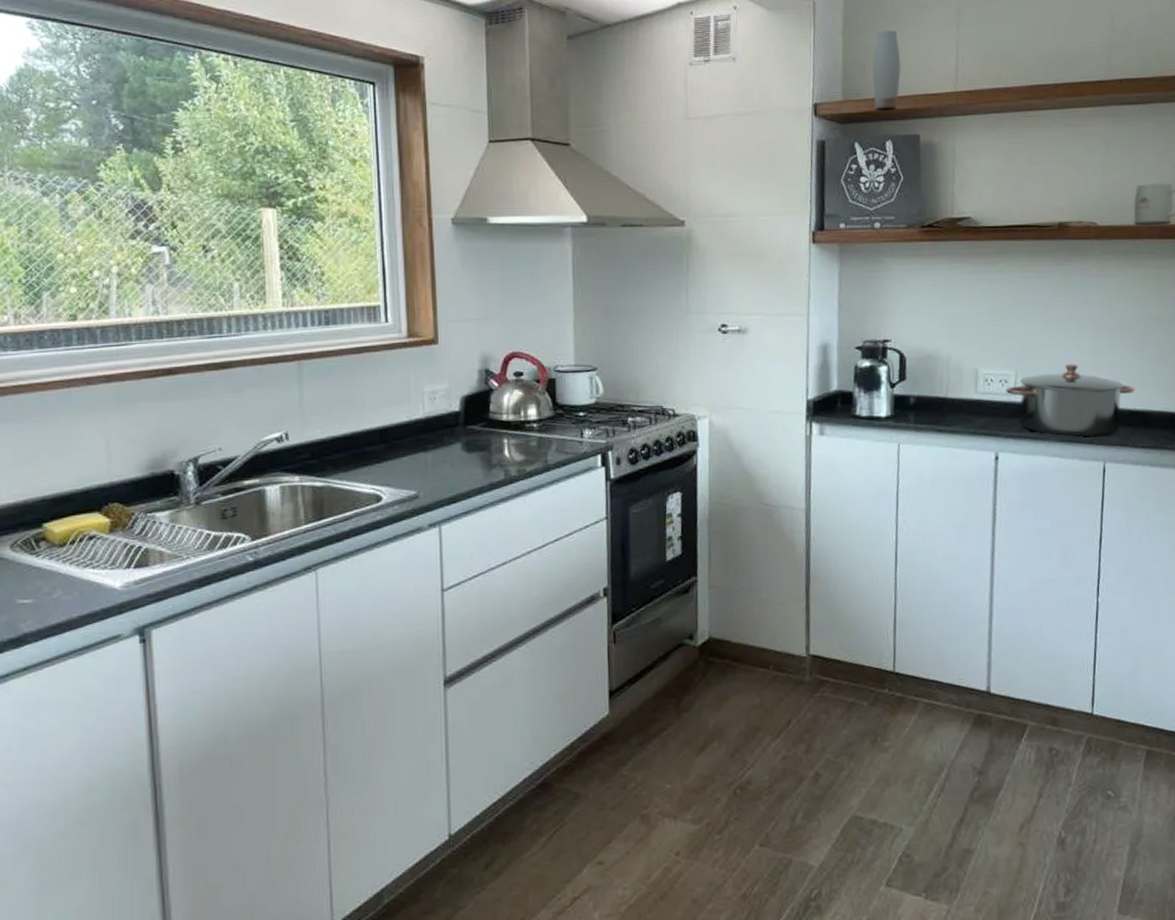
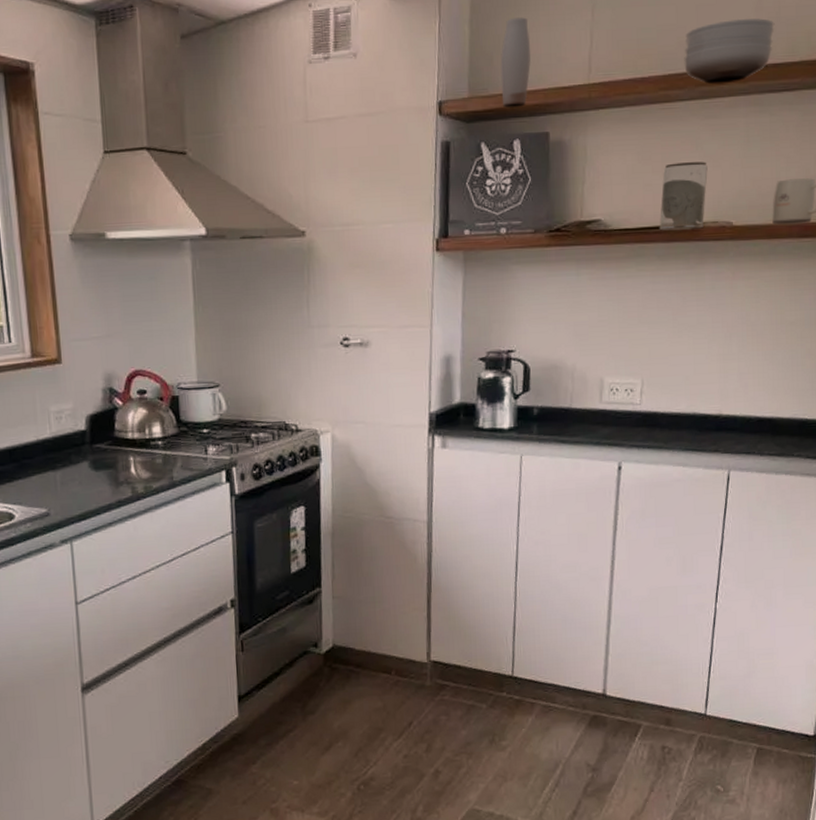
cooking pot: present [1005,364,1135,437] -> none [631,371,764,446]
jar: none [1027,166,1071,229] -> present [659,161,708,231]
bowl: none [1044,38,1127,96] -> present [684,18,775,85]

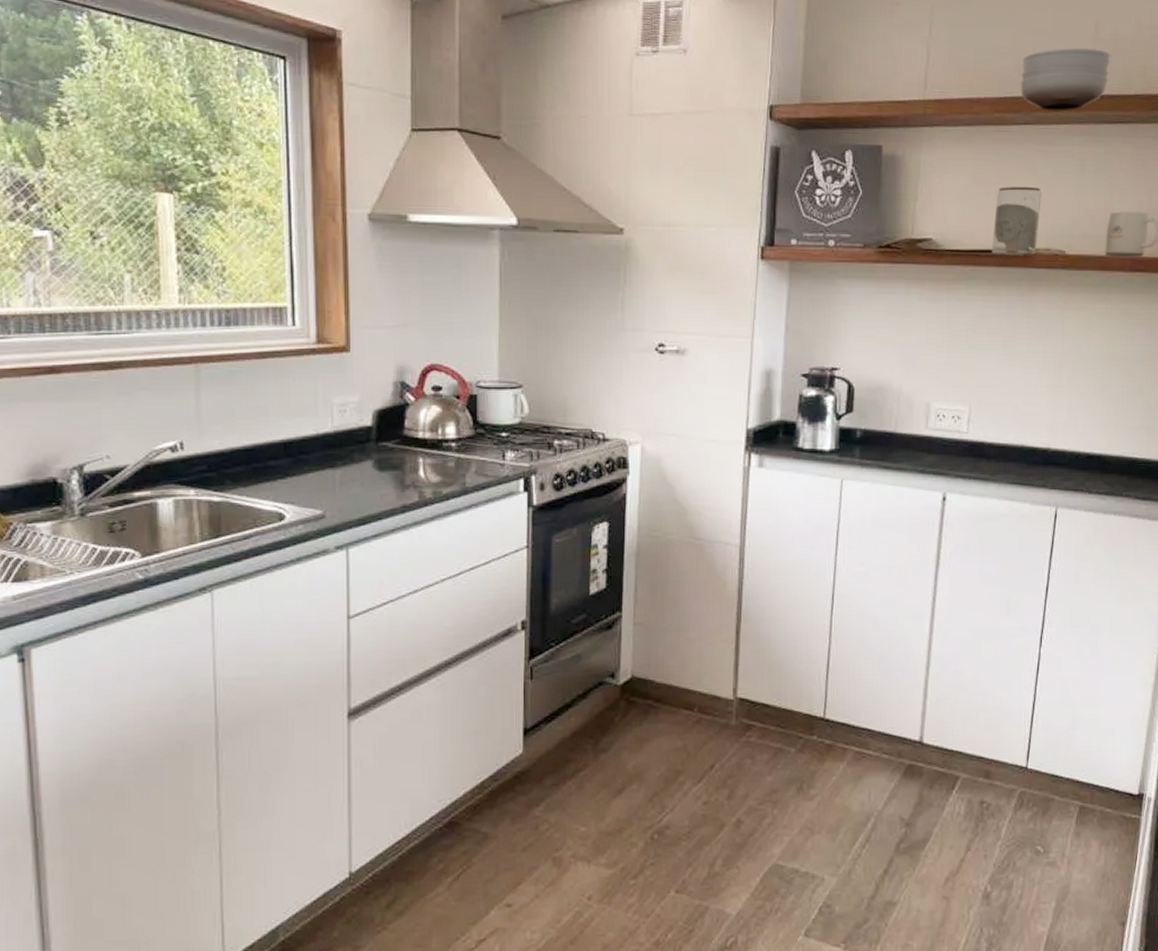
vase: present [500,17,531,109] -> none [834,27,867,119]

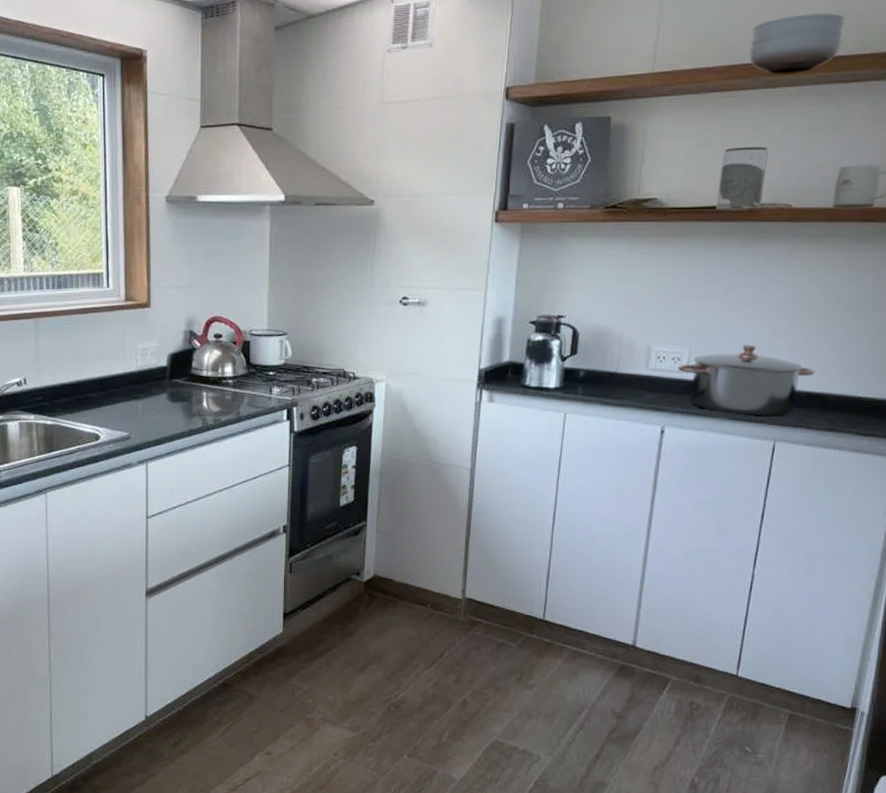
cooking pot: none [958,402,1094,480] -> present [677,345,816,417]

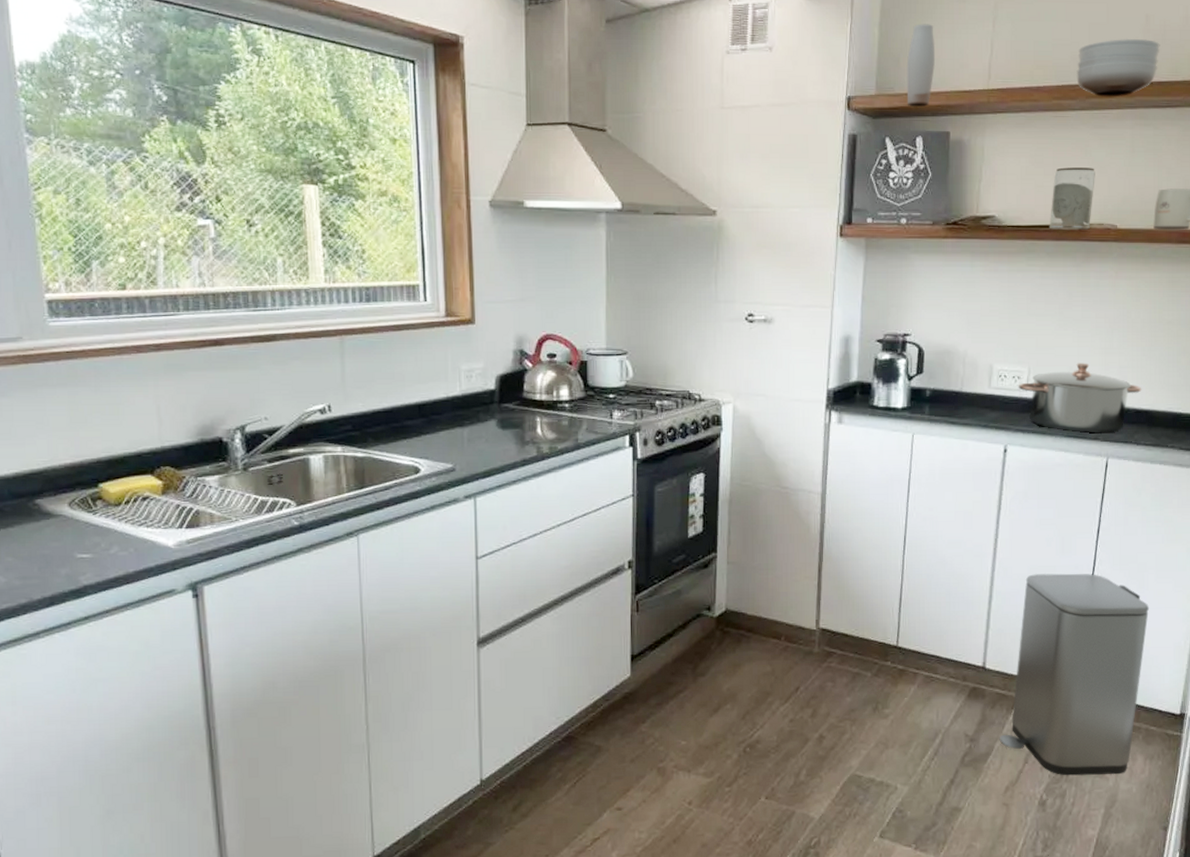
vase: none [567,12,598,95] -> present [906,24,936,108]
pedal bin: none [648,556,818,764] -> present [999,573,1149,775]

